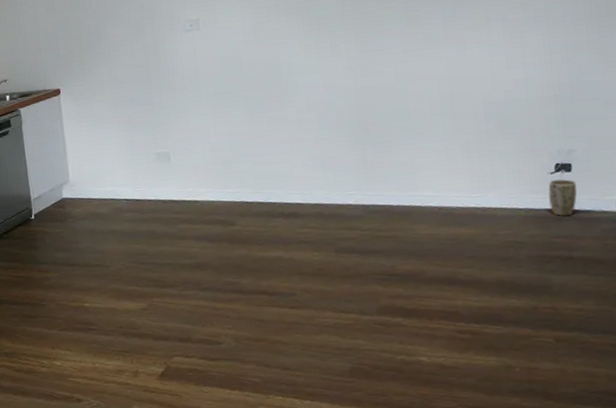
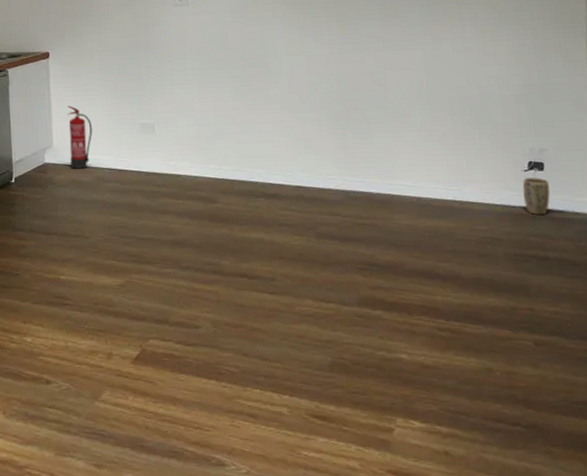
fire extinguisher: none [82,140,109,202] -> present [68,105,93,169]

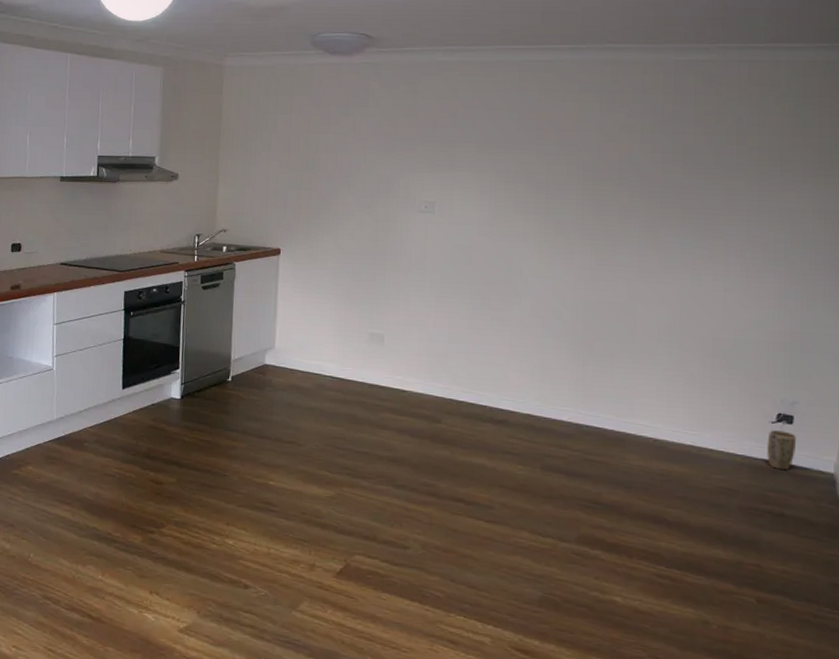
fire extinguisher: present [68,105,93,169] -> none [291,306,319,374]

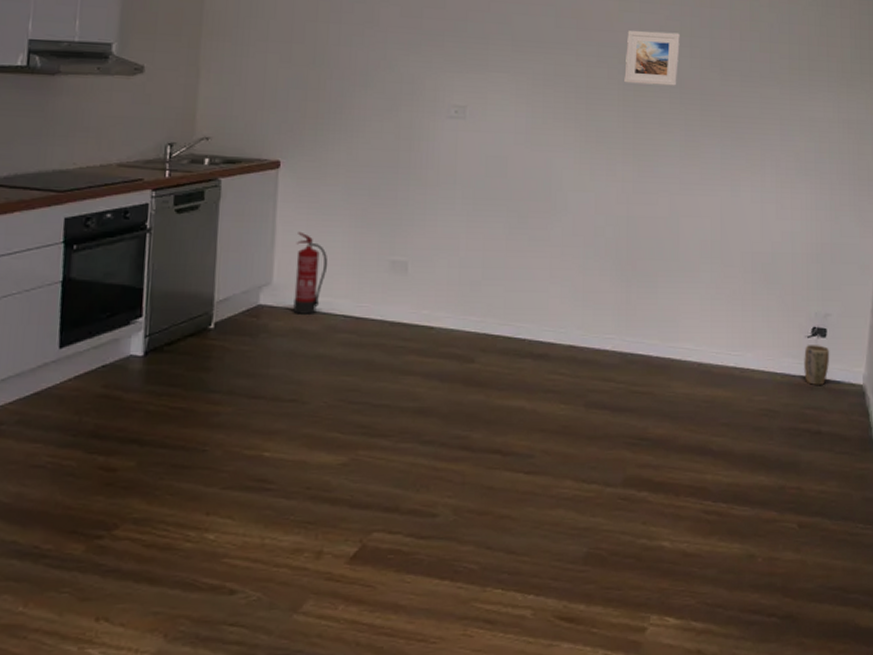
fire extinguisher: none [291,306,319,374] -> present [293,231,328,314]
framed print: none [583,129,641,180] -> present [624,31,680,86]

